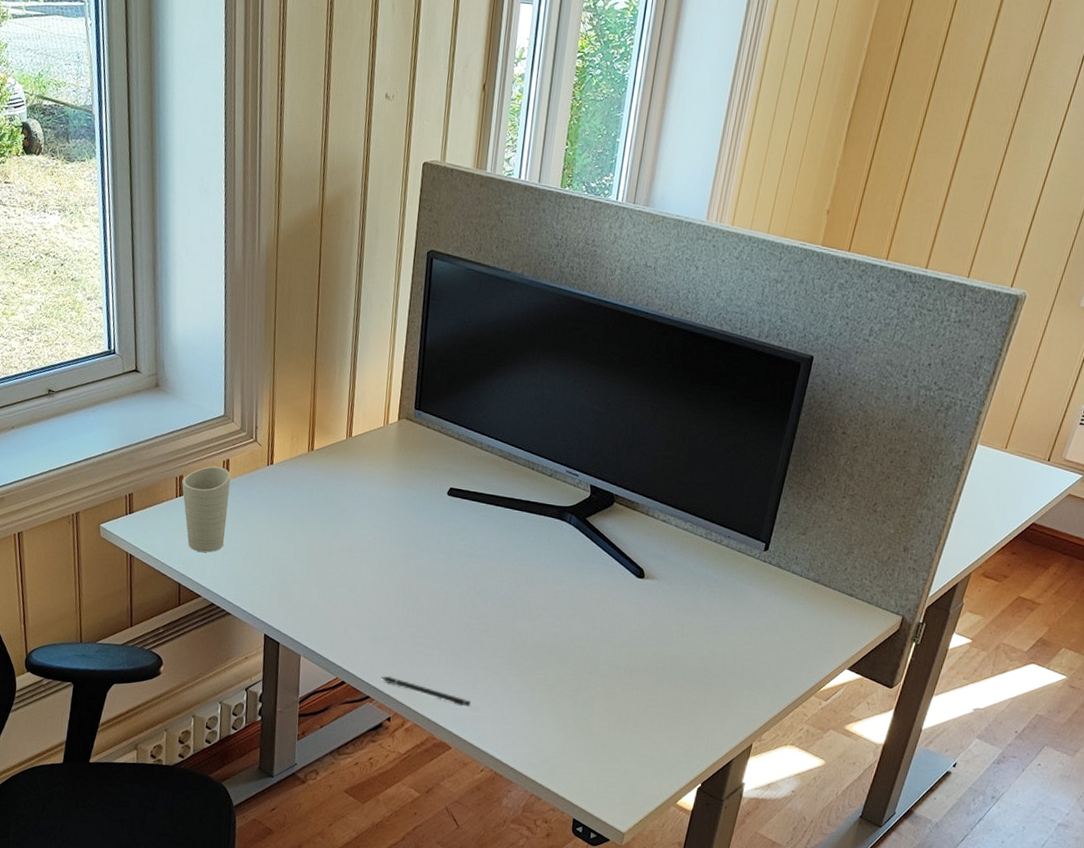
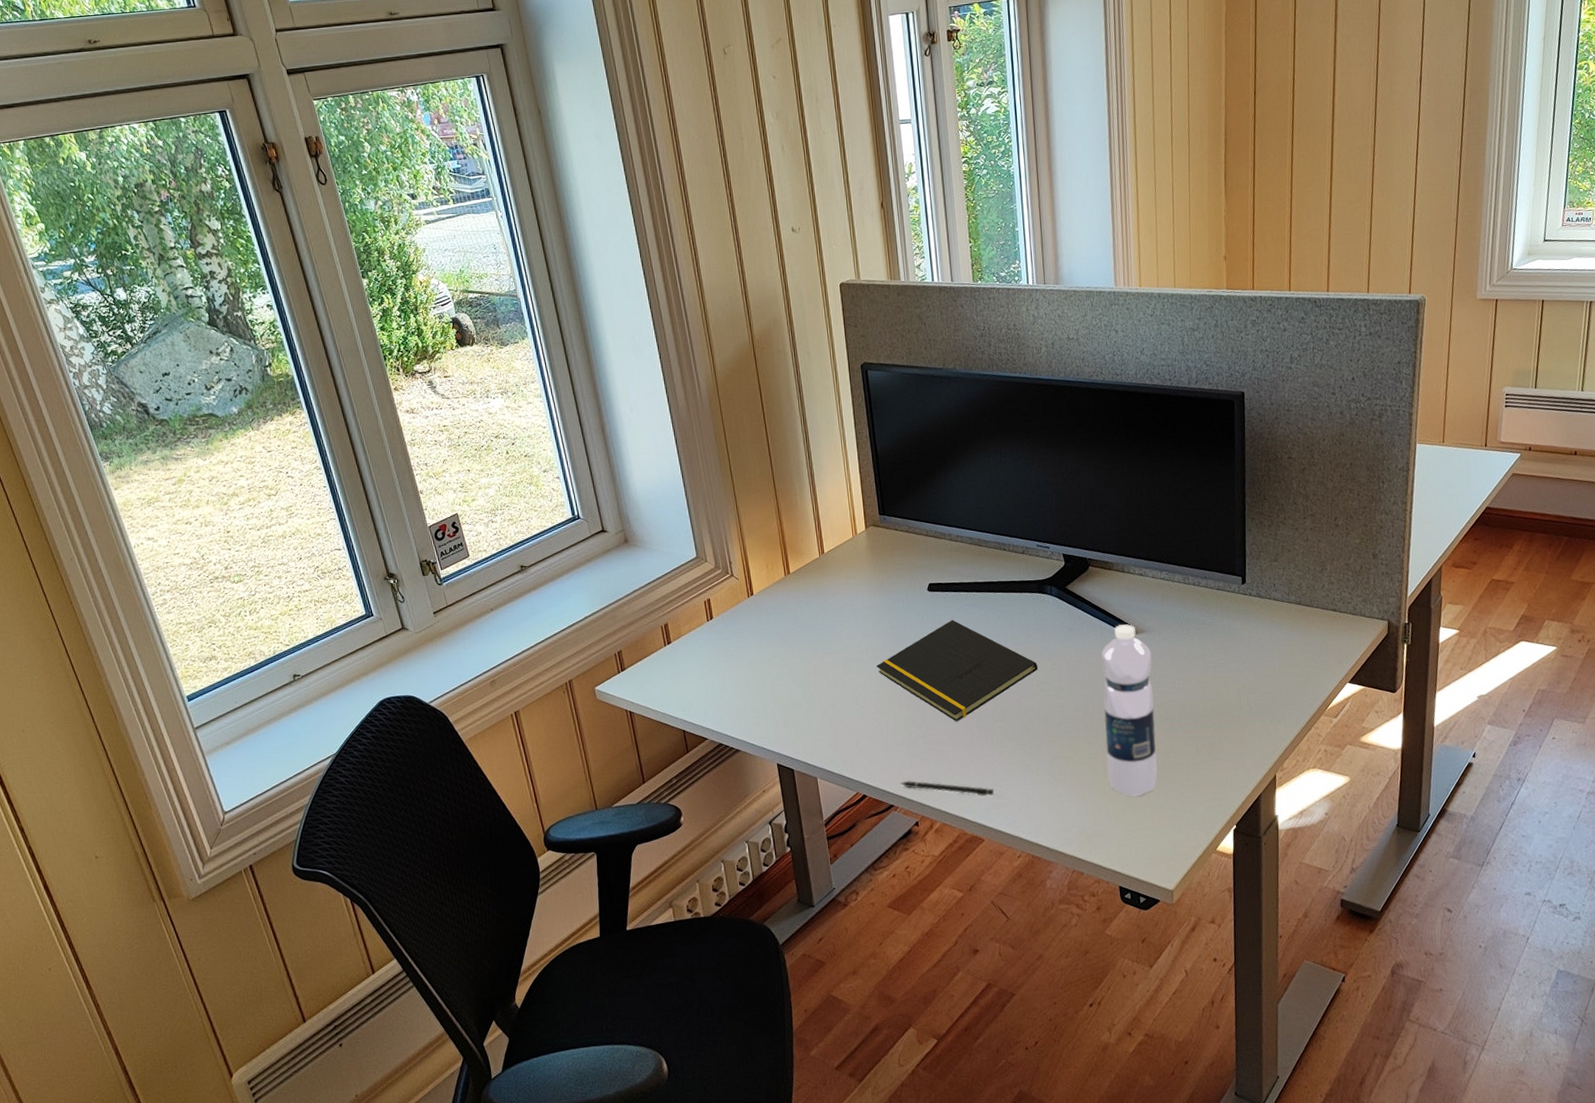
cup: present [182,466,231,553] -> none [668,607,721,695]
notepad: none [381,528,541,630] -> present [877,620,1038,722]
water bottle: none [586,566,657,737] -> present [1101,624,1158,797]

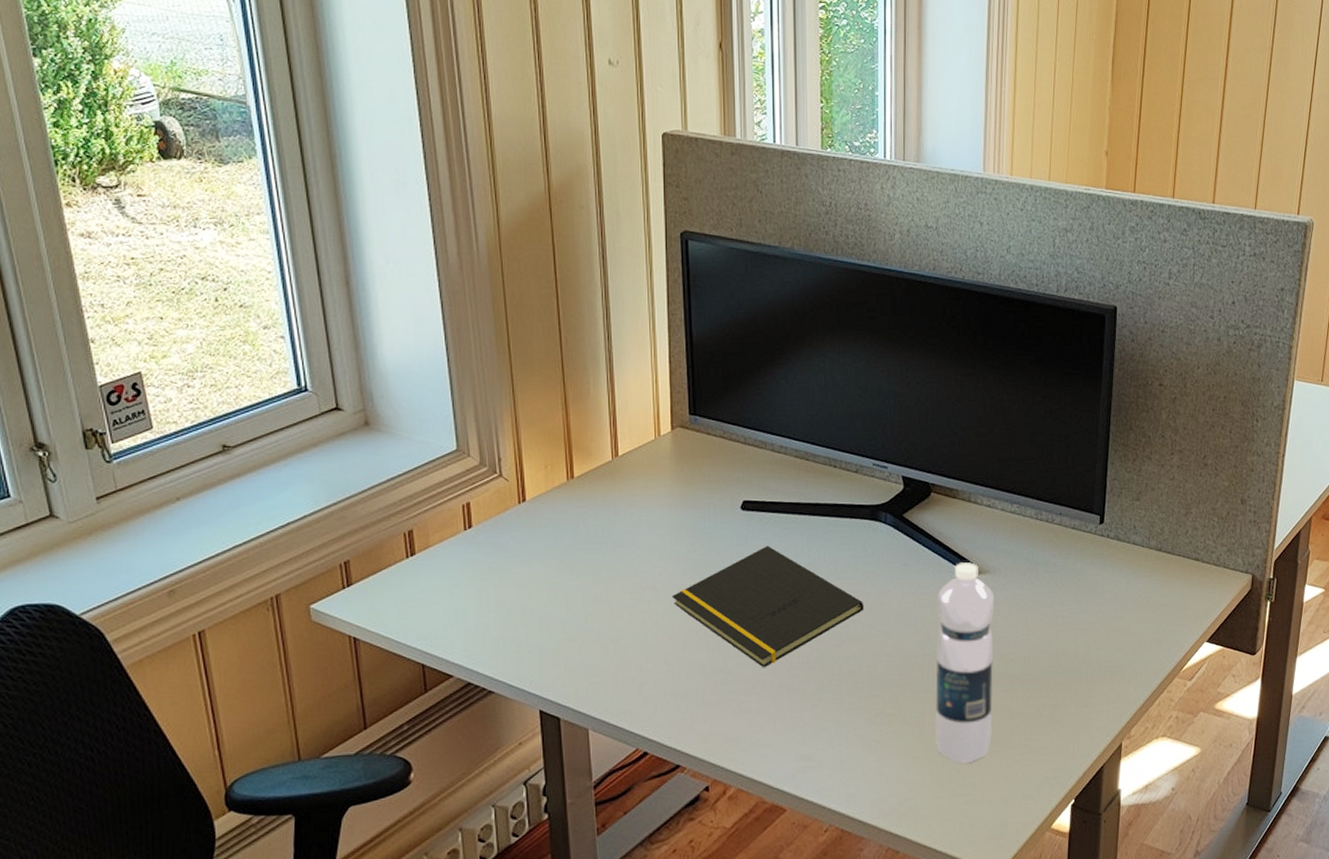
pen: present [900,780,995,797] -> none [690,735,803,758]

